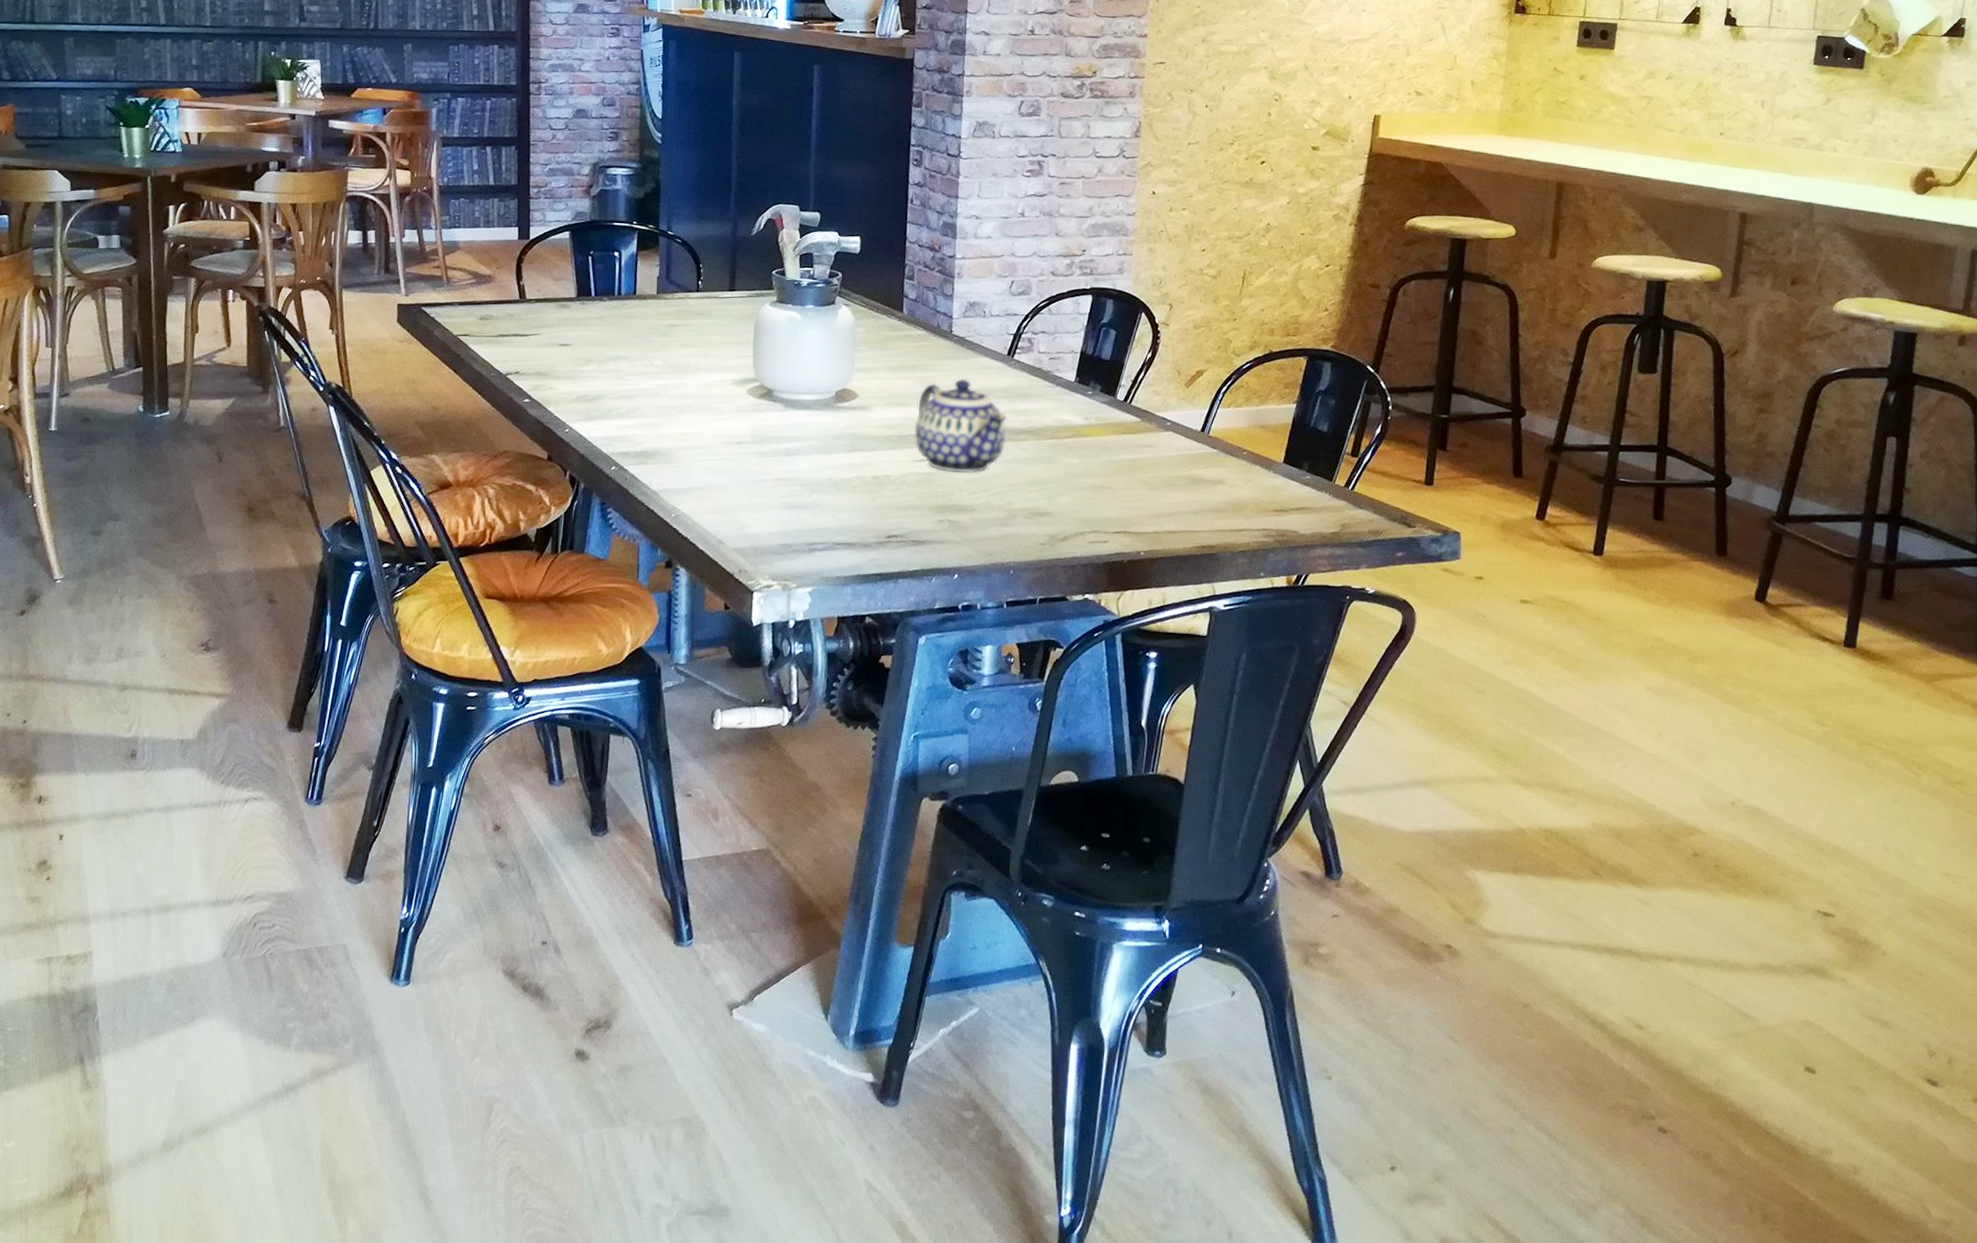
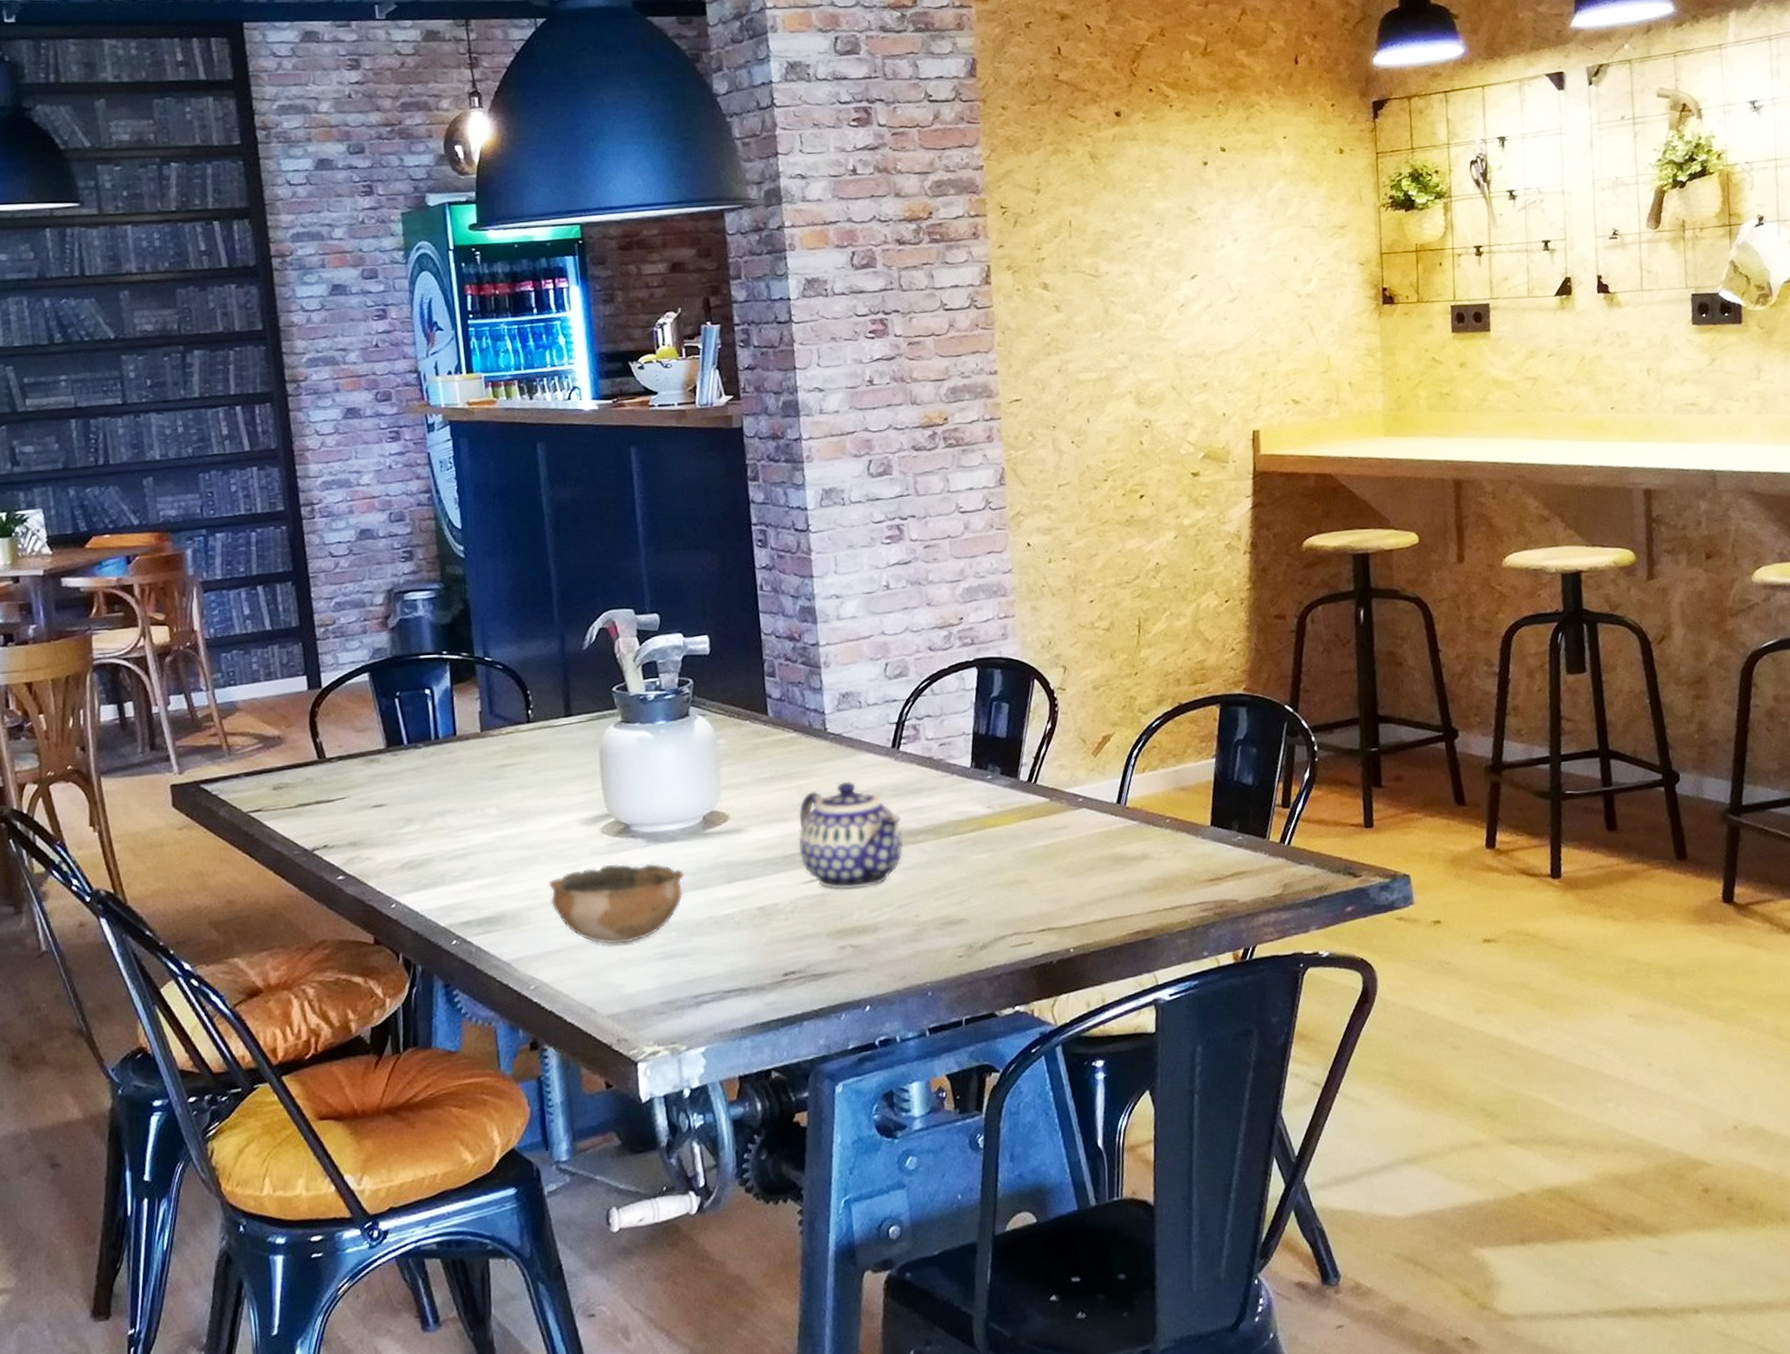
bowl: none [697,421,814,491] -> present [548,863,685,945]

